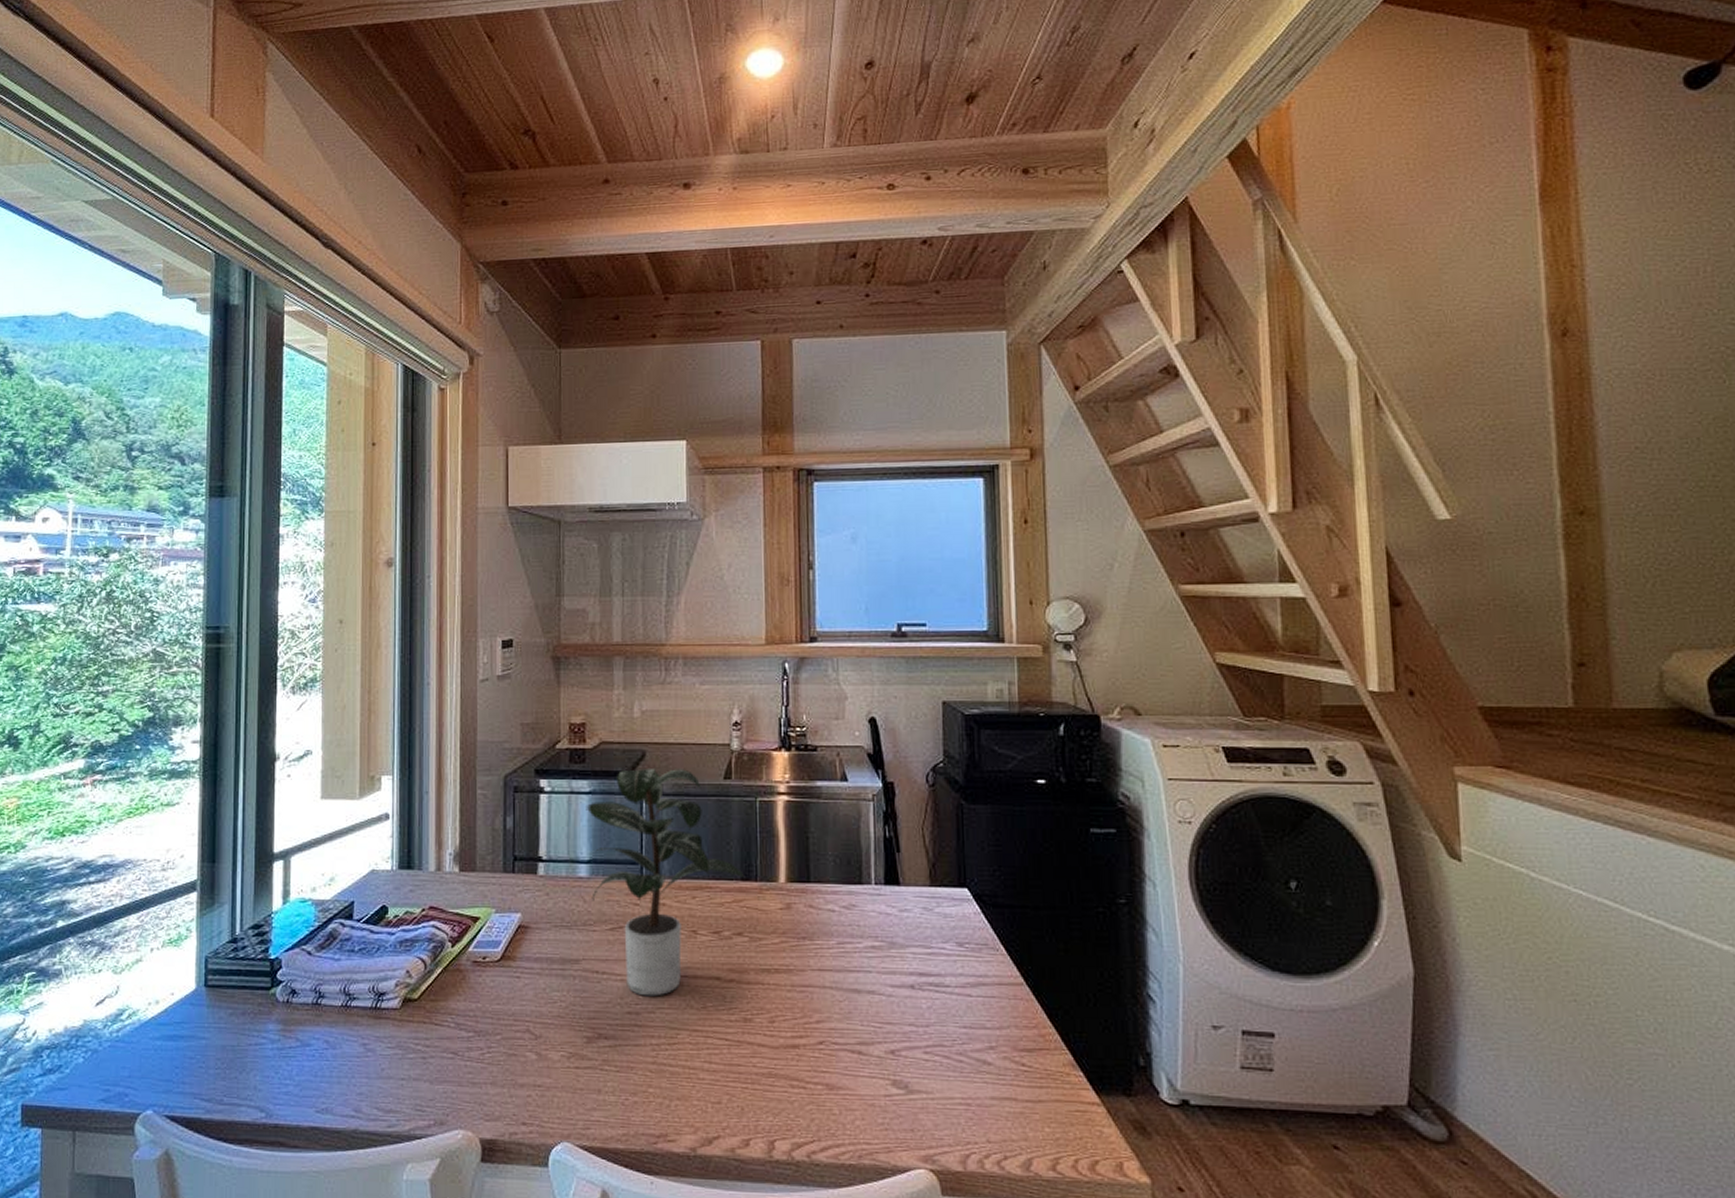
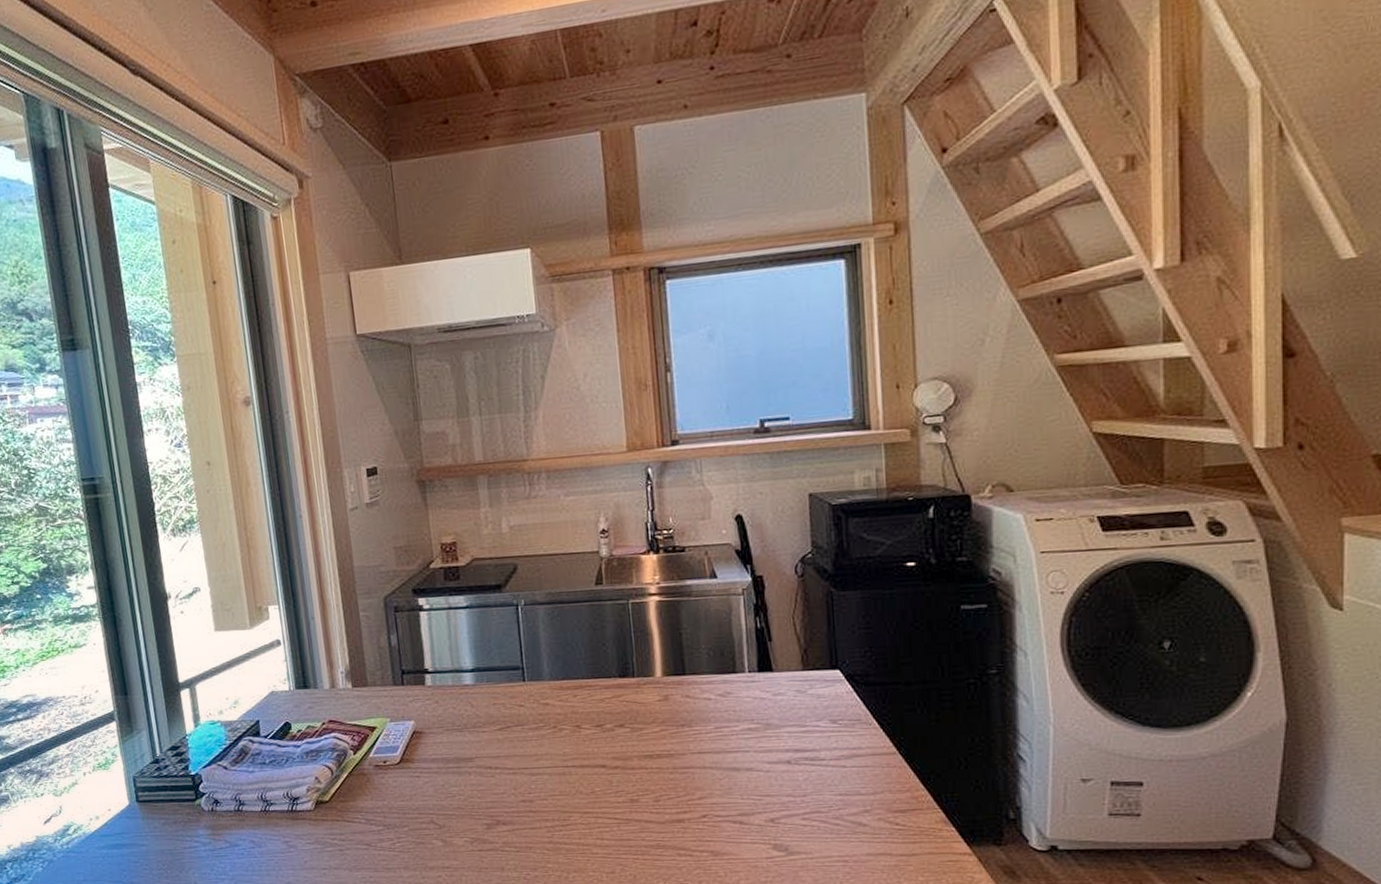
potted plant: present [586,767,747,997] -> none [464,578,624,786]

